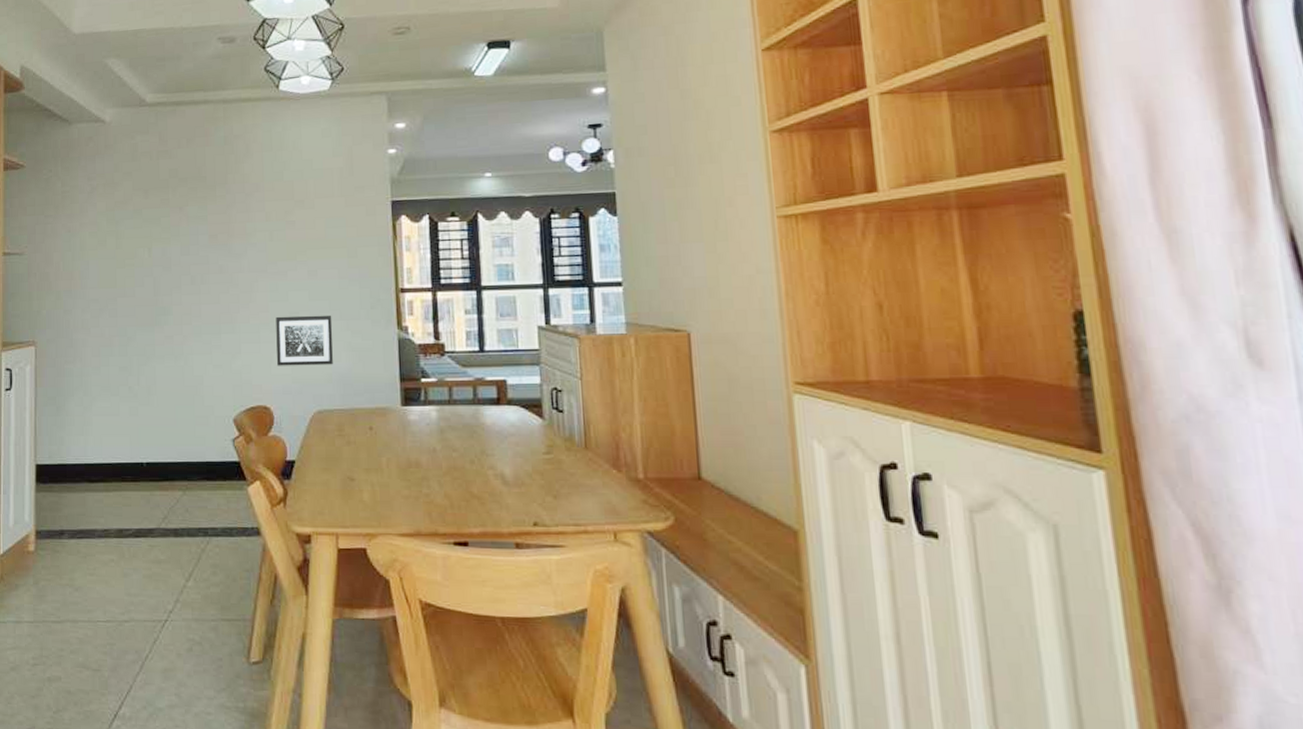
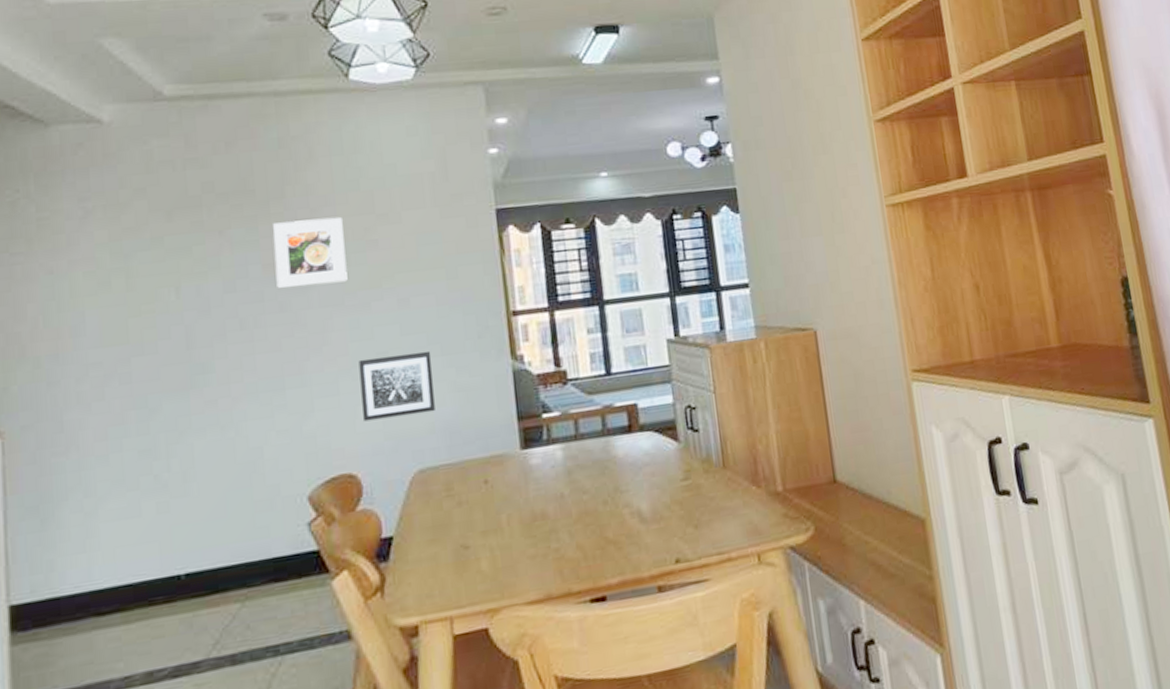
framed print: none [217,201,271,255] -> present [273,217,348,289]

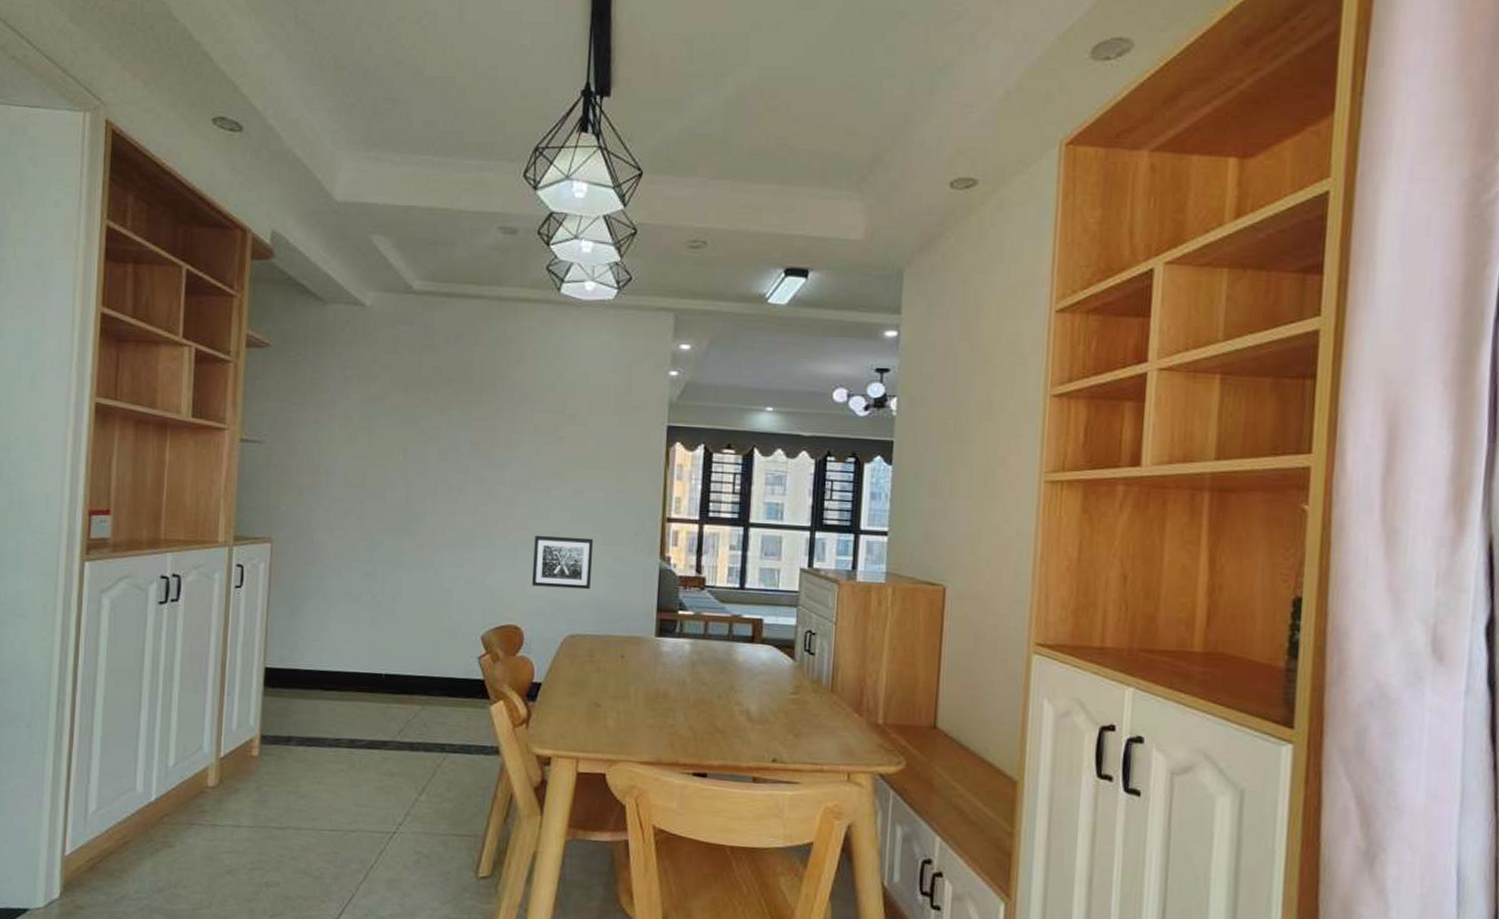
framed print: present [273,217,348,289] -> none [480,409,538,468]

